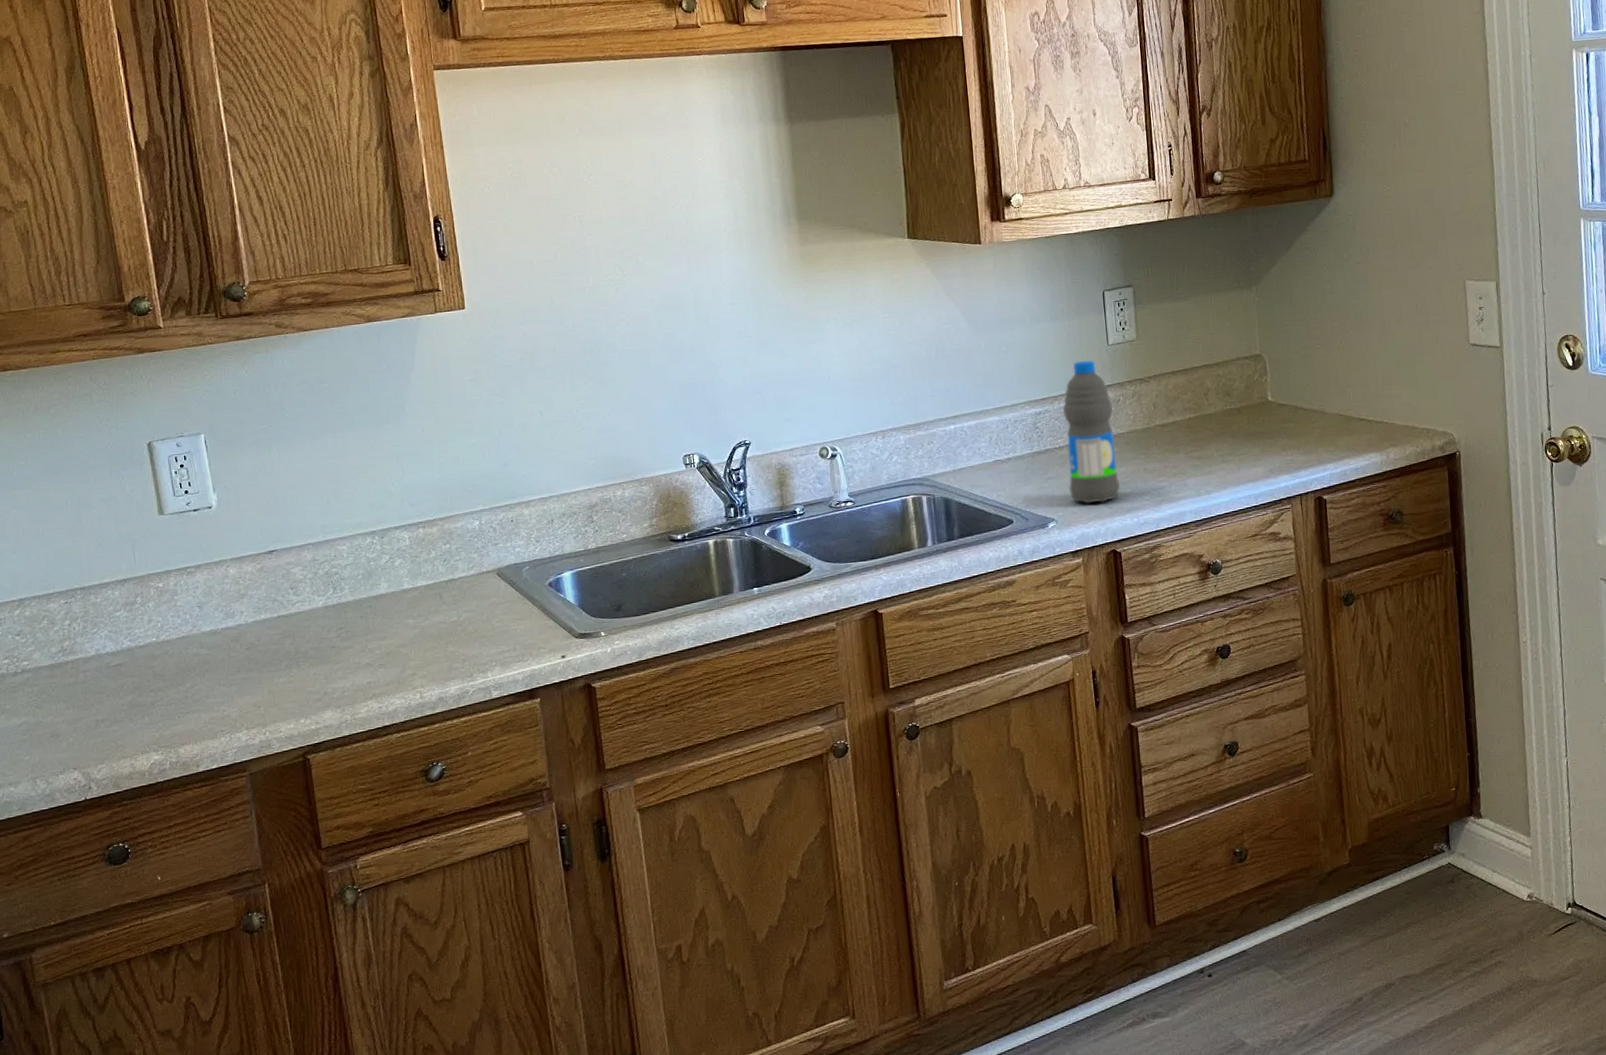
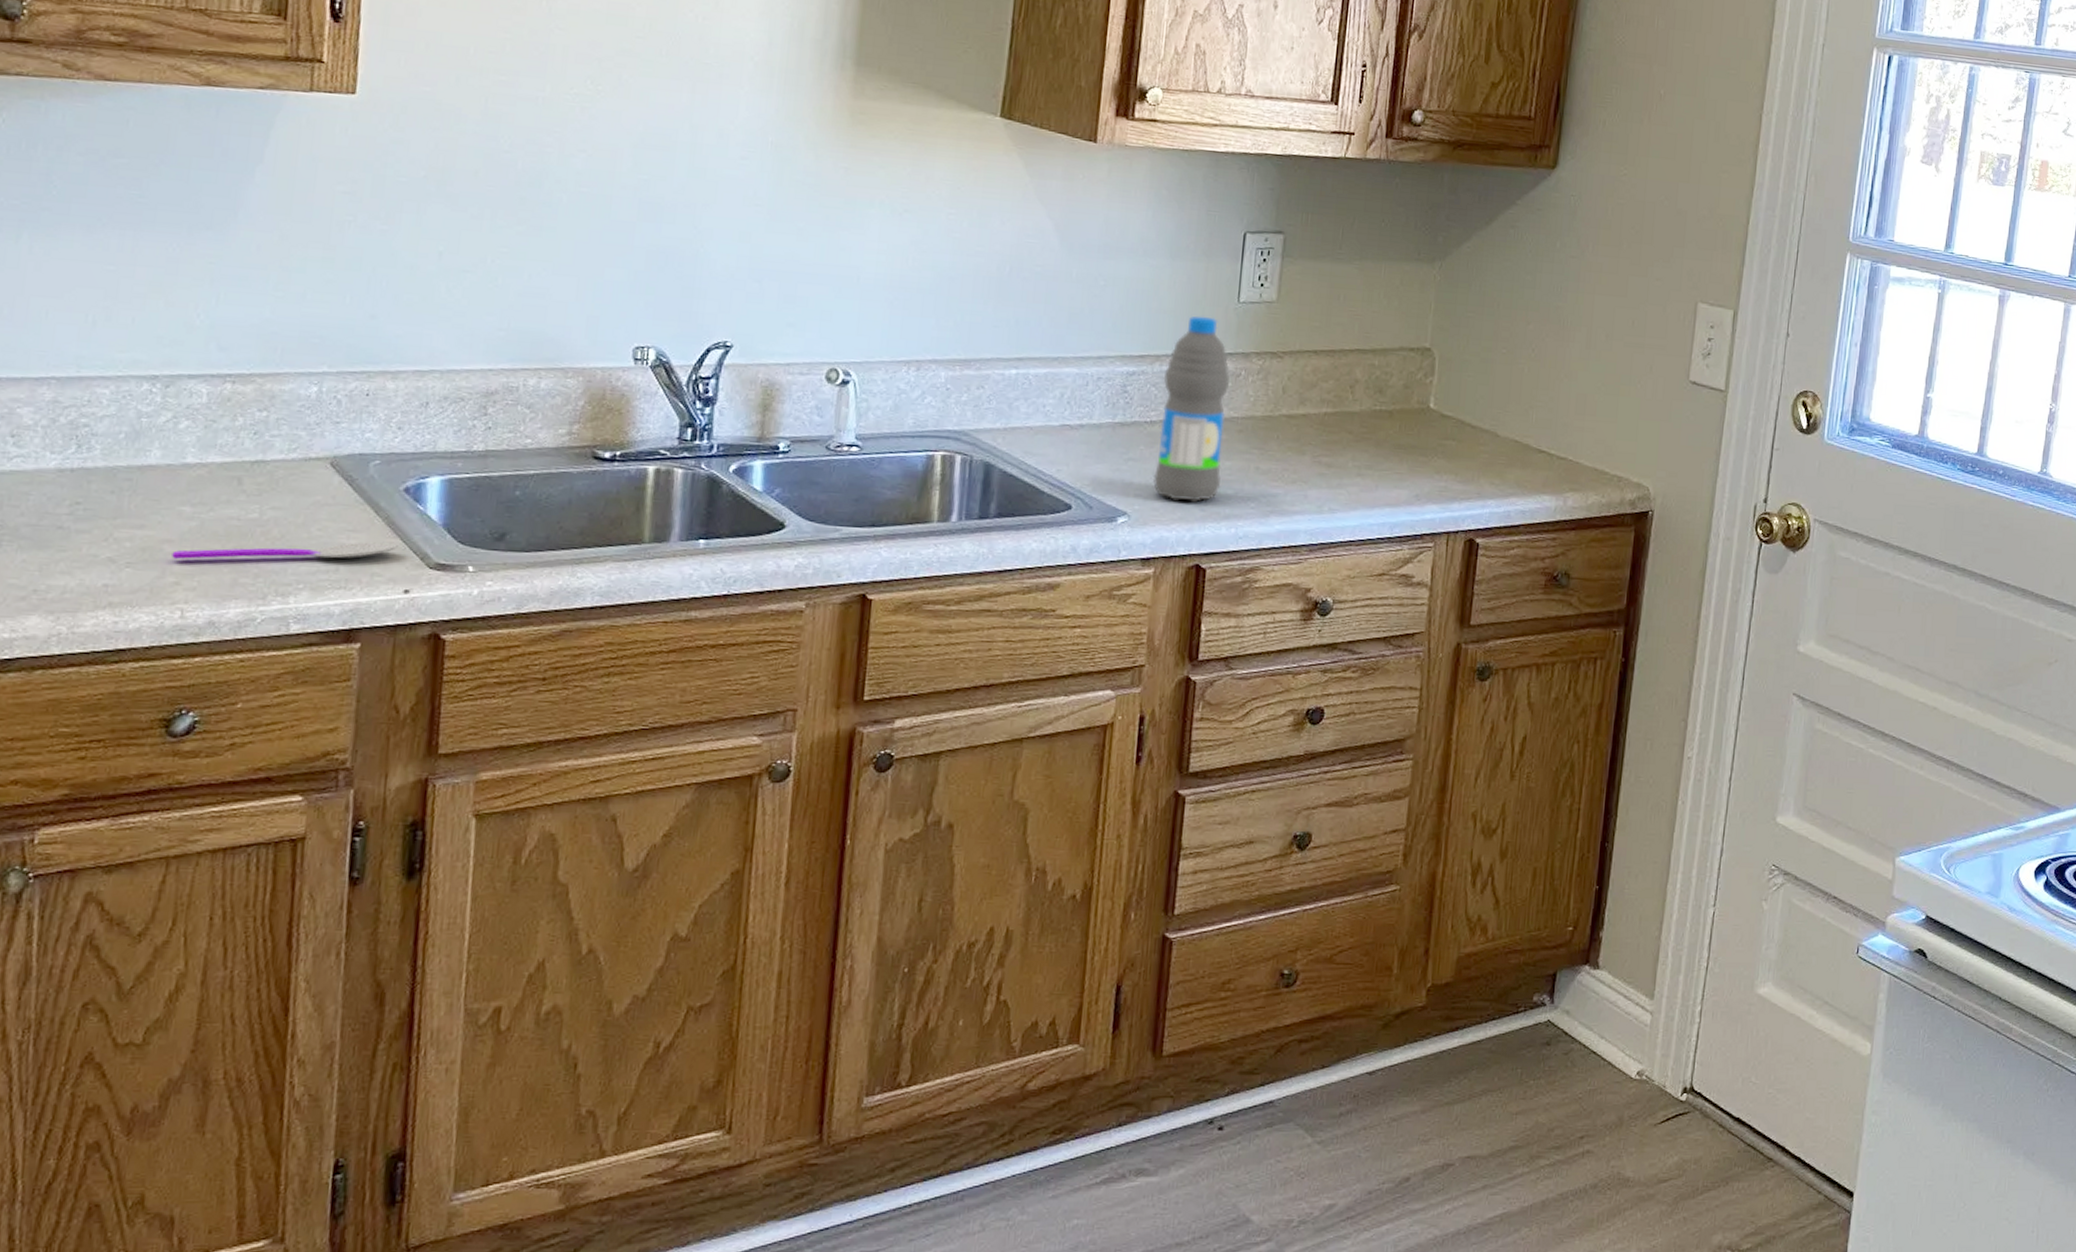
spoon: none [407,623,553,657] -> present [172,541,400,559]

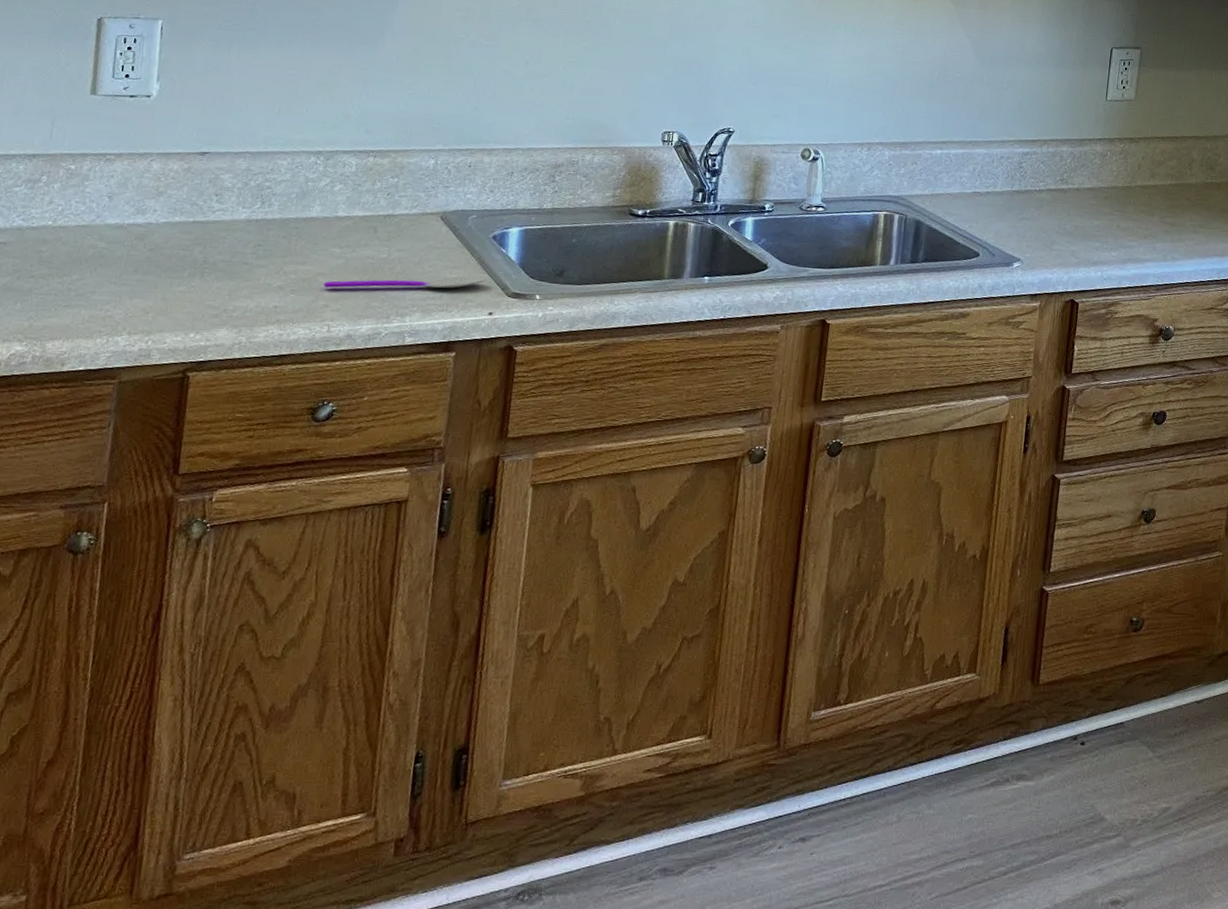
water bottle: present [1152,315,1230,503] -> none [1040,110,1099,252]

